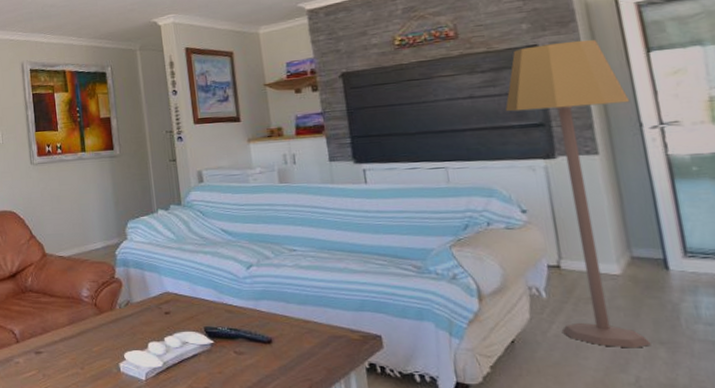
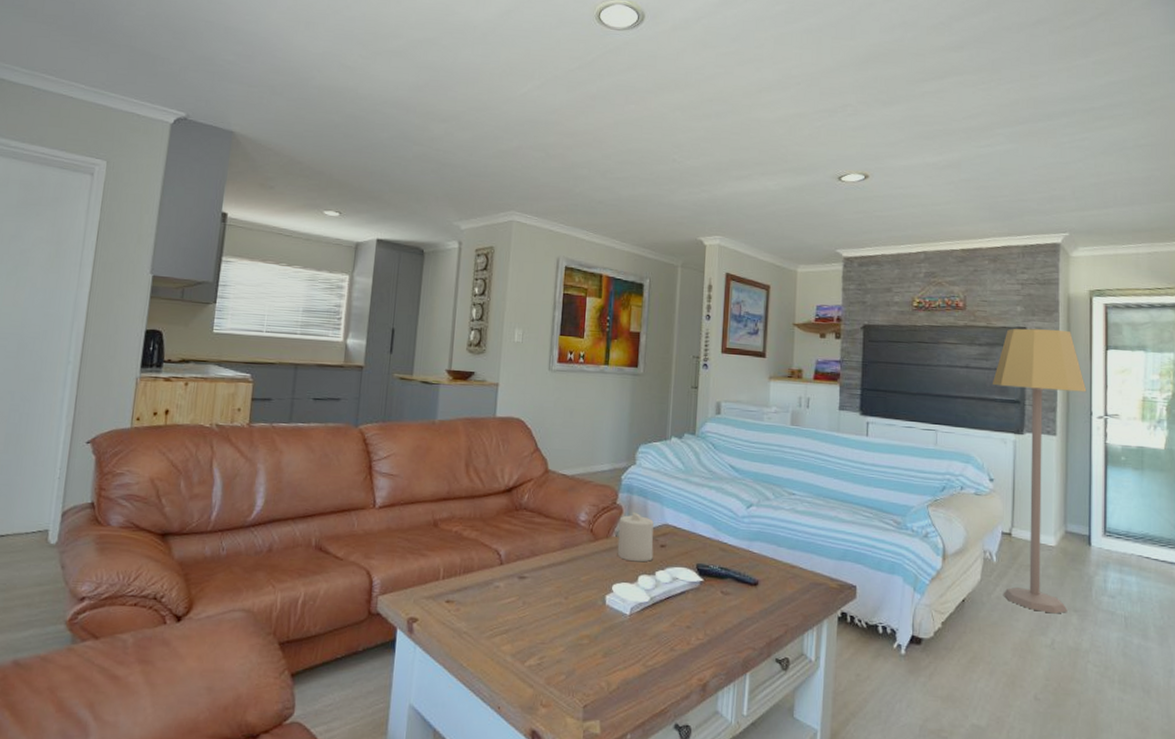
candle: none [120,283,159,330] -> present [617,511,654,562]

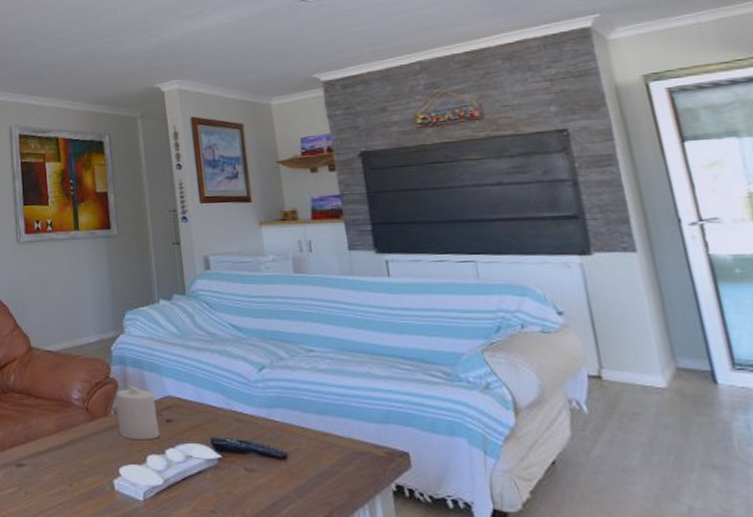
lamp: present [992,328,1087,614] -> none [536,126,703,473]

